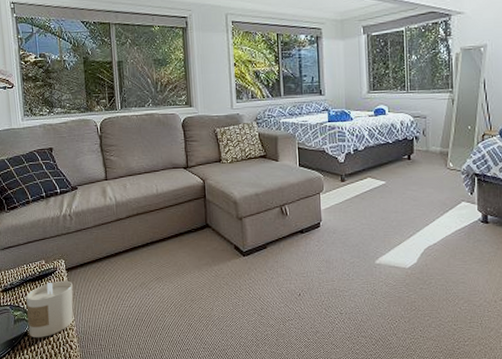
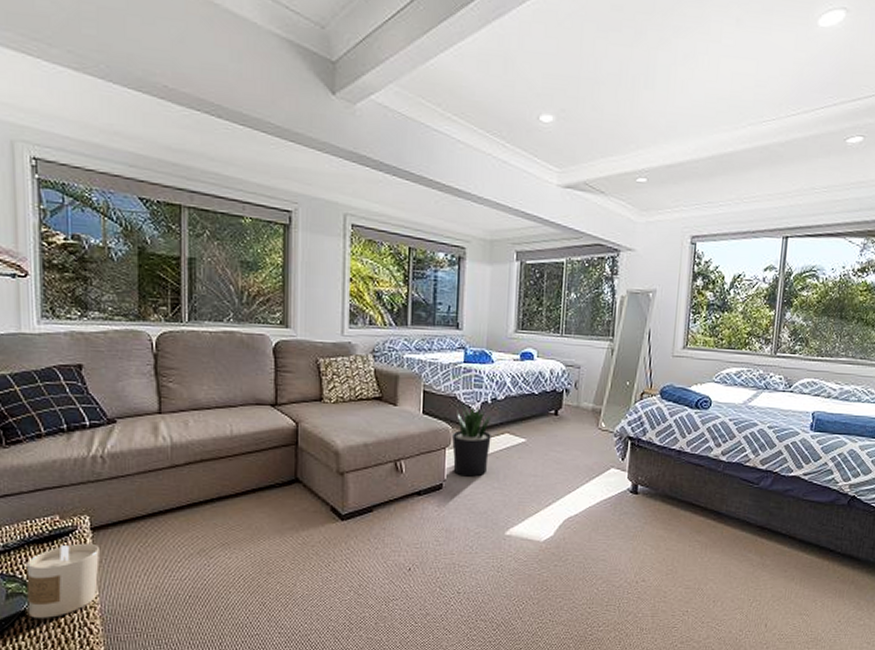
planter: none [324,155,356,216] -> present [452,403,491,477]

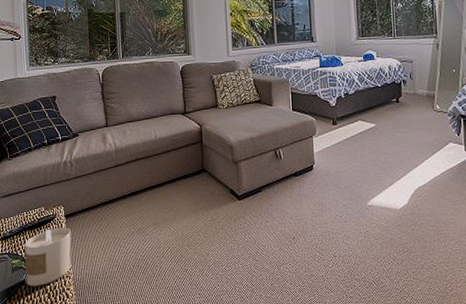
planter: present [452,403,491,477] -> none [317,99,348,159]

